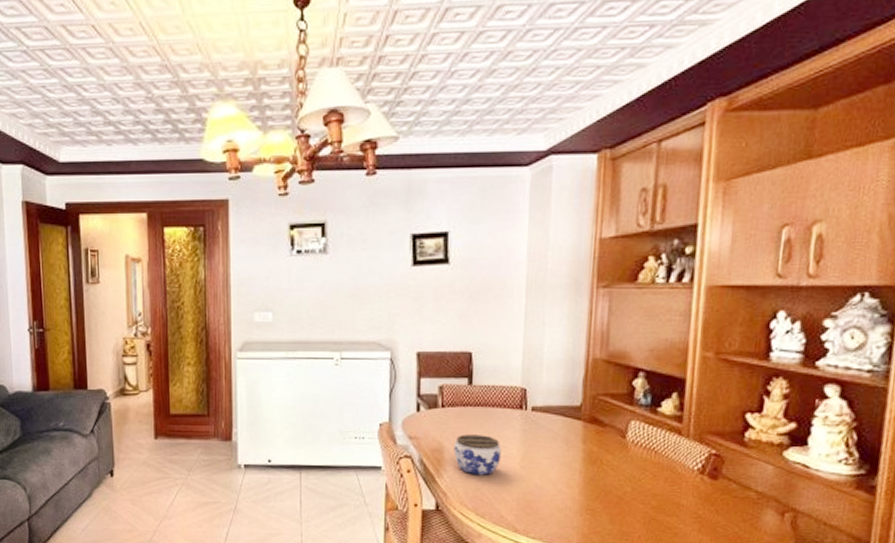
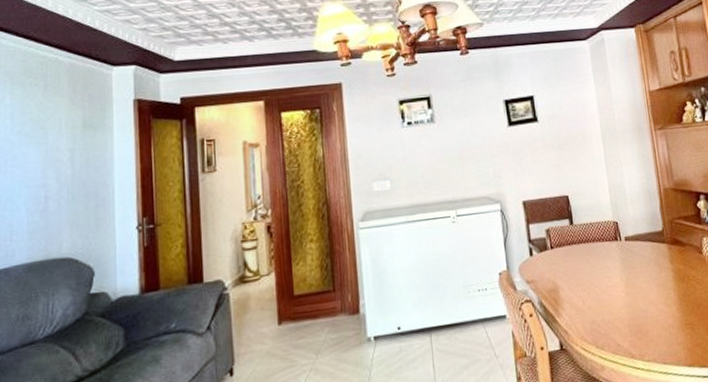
jar: present [453,434,502,476] -> none [566,269,609,309]

